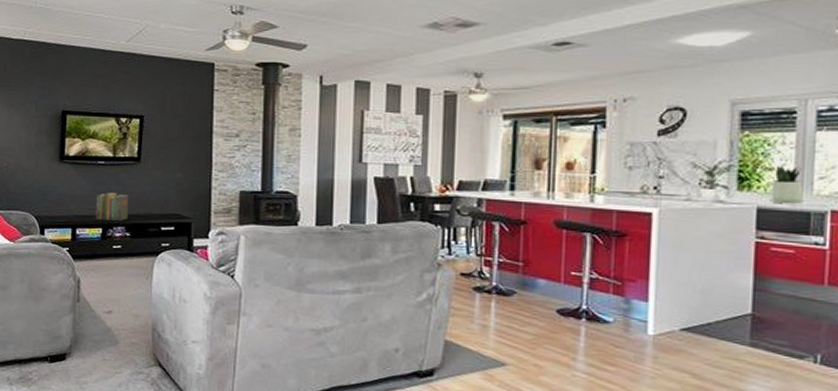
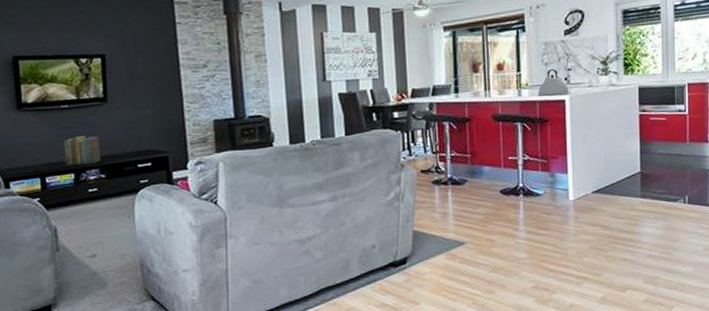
kettle: none [615,175,658,206] -> present [537,69,569,96]
planter: present [770,166,805,205] -> none [647,51,670,83]

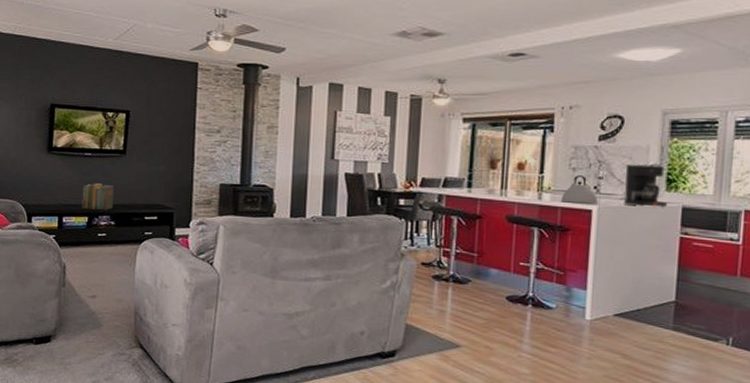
coffee maker: none [590,52,626,92] -> present [624,164,667,208]

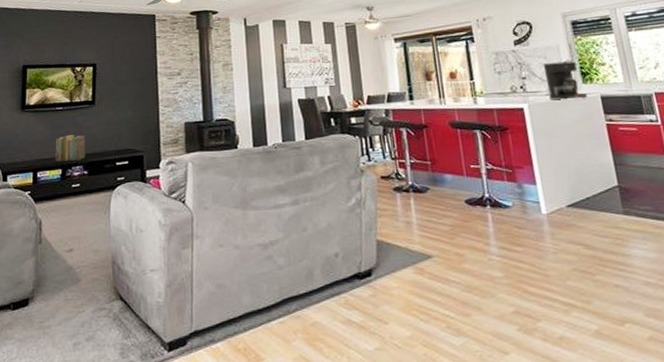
kettle: present [560,175,598,204] -> none [493,78,527,104]

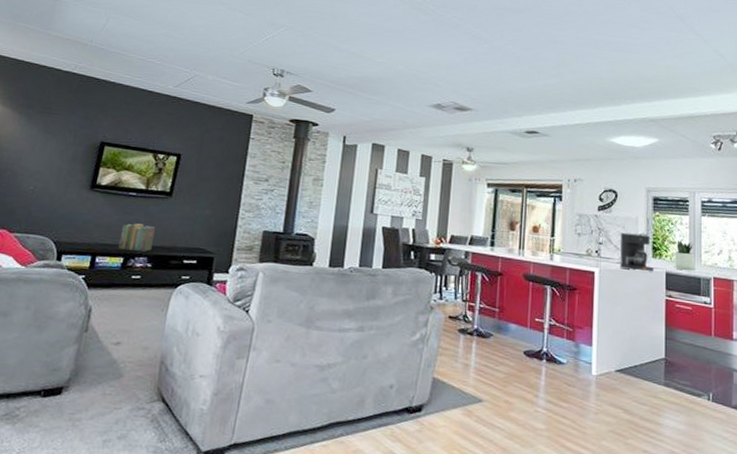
planter: none [606,60,634,92] -> present [674,240,697,271]

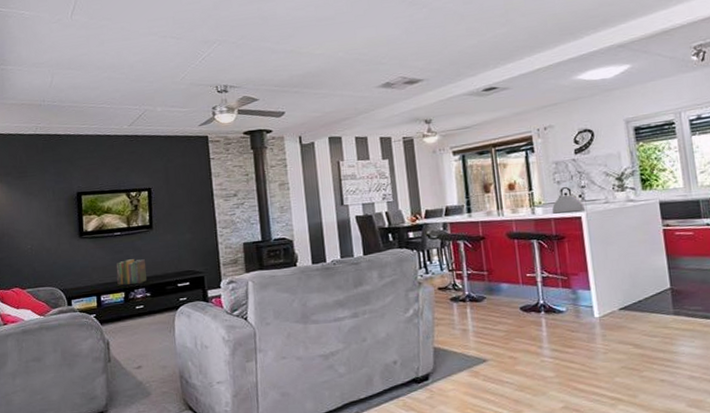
kettle: none [568,240,599,267] -> present [551,187,585,214]
coffee maker: present [620,232,654,272] -> none [604,167,646,208]
planter: present [674,240,697,271] -> none [667,165,694,197]

